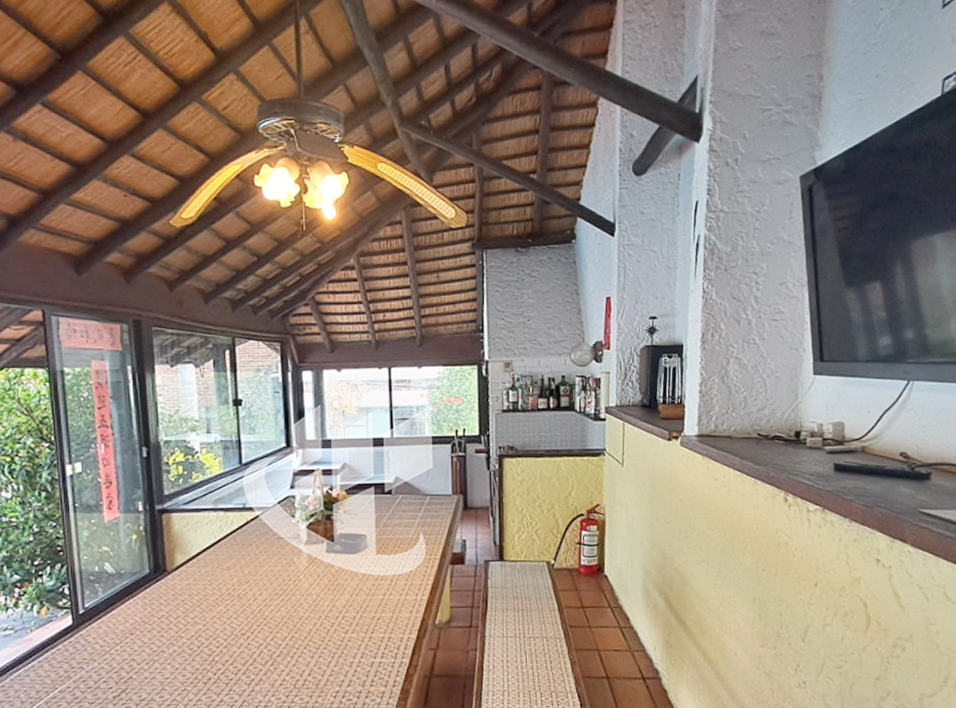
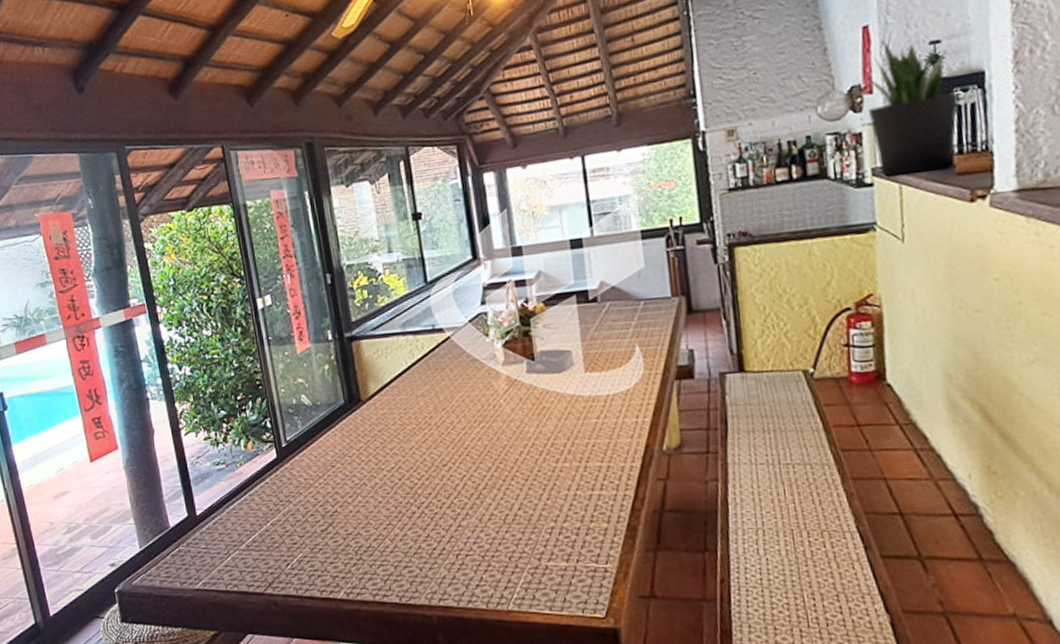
planter: none [605,310,664,416] -> present [865,36,957,177]

